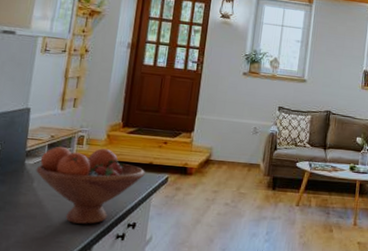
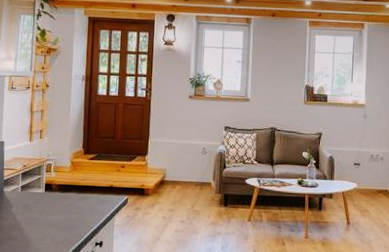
fruit bowl: present [36,146,145,224] -> none [13,174,107,244]

